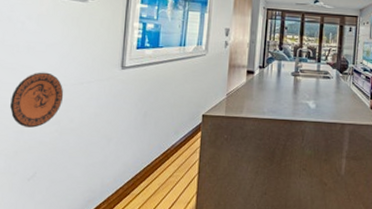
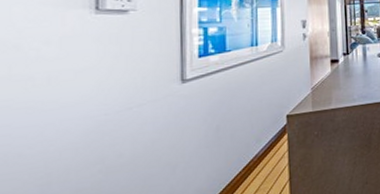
decorative plate: present [10,72,64,128] -> none [28,103,106,177]

